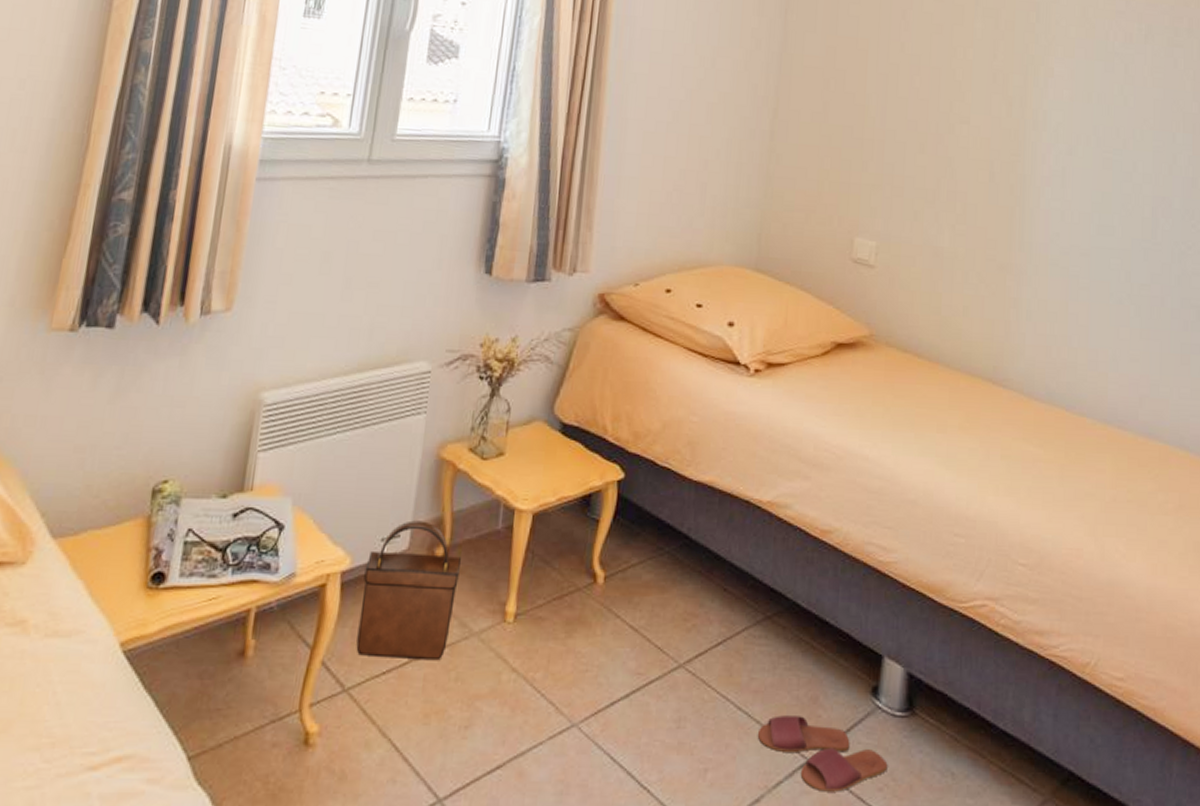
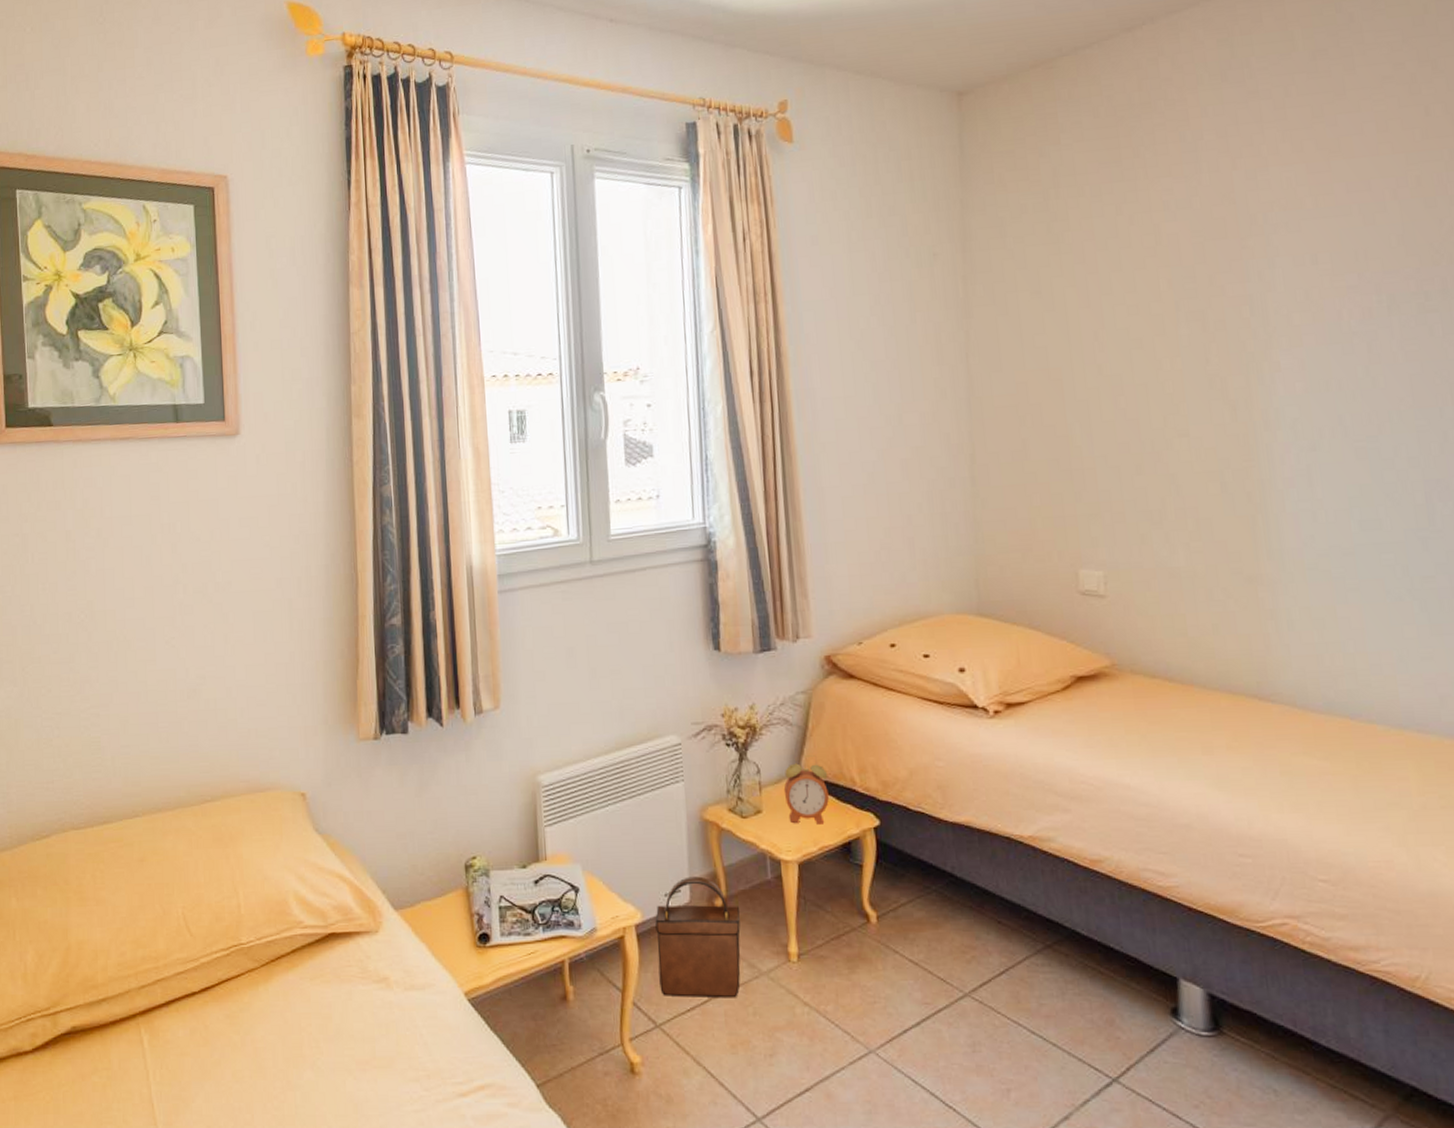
alarm clock: none [531,397,581,473] -> present [783,755,829,825]
slippers: present [758,715,888,792] -> none [1056,1038,1201,1109]

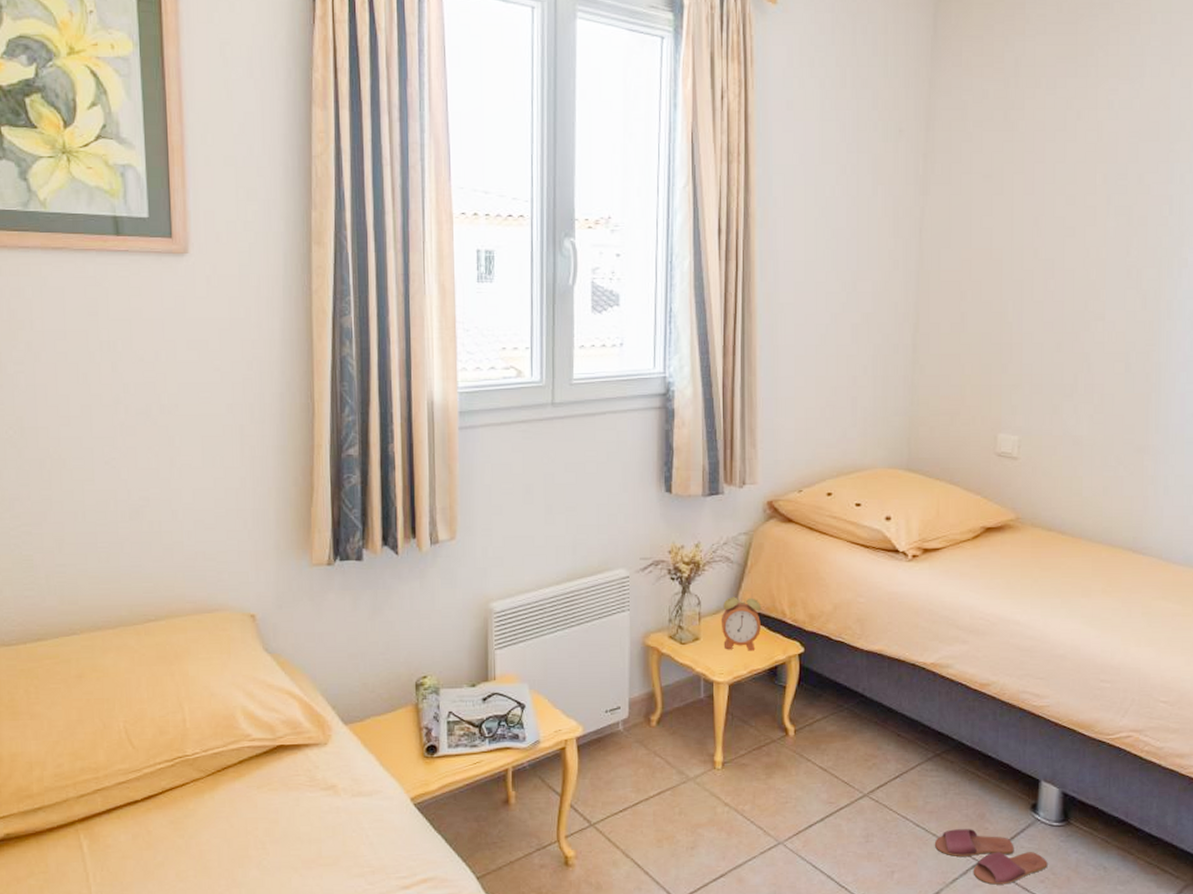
handbag: present [655,876,741,998] -> none [595,695,673,800]
slippers: none [1056,1038,1201,1109] -> present [935,829,1048,885]

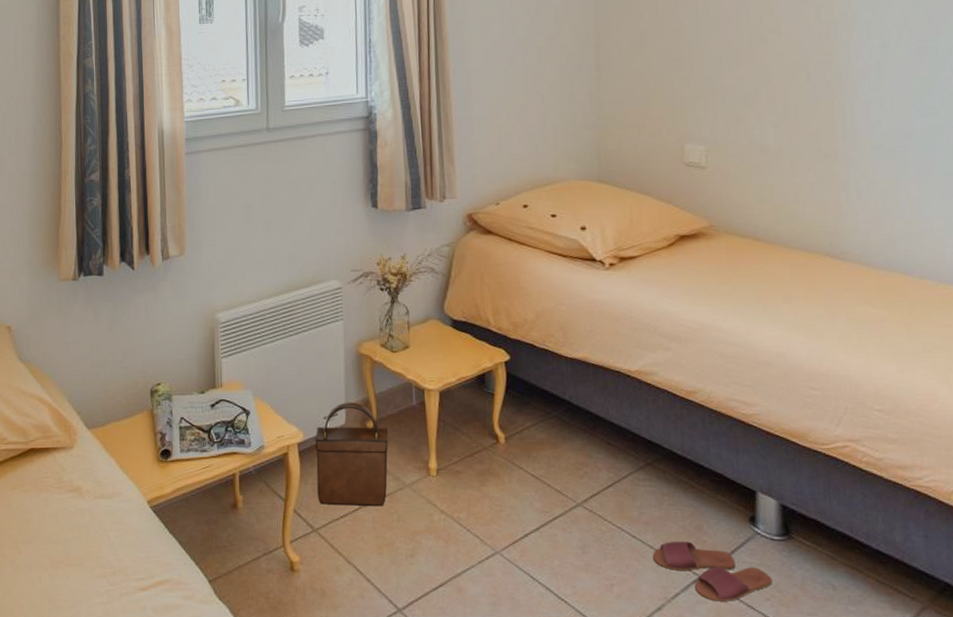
handbag: none [595,695,673,800] -> present [315,402,388,507]
alarm clock: present [721,590,762,651] -> none [428,299,467,359]

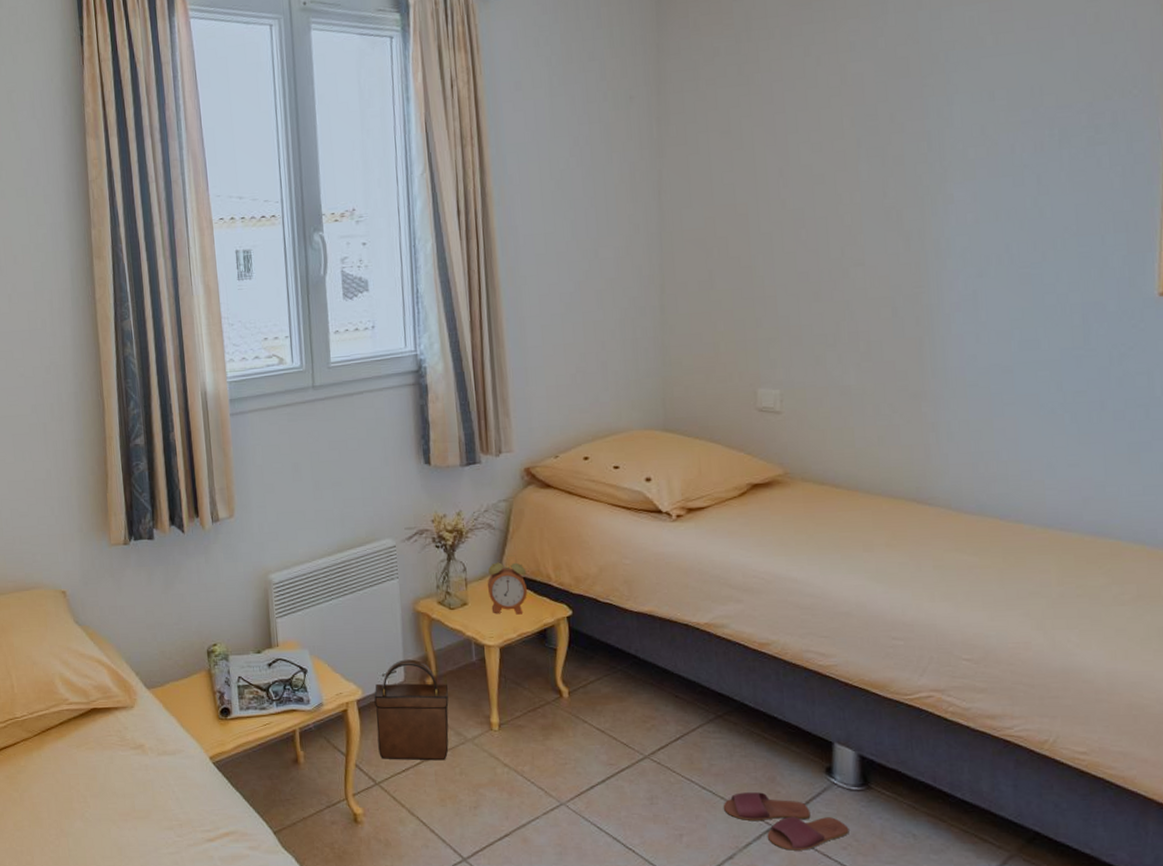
alarm clock: none [428,299,467,359] -> present [487,555,527,615]

